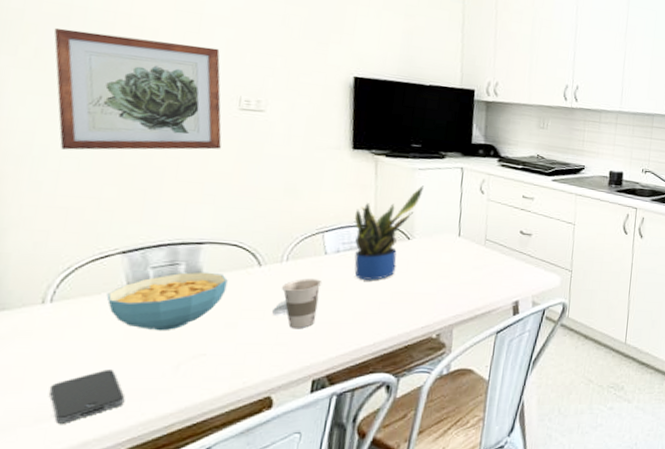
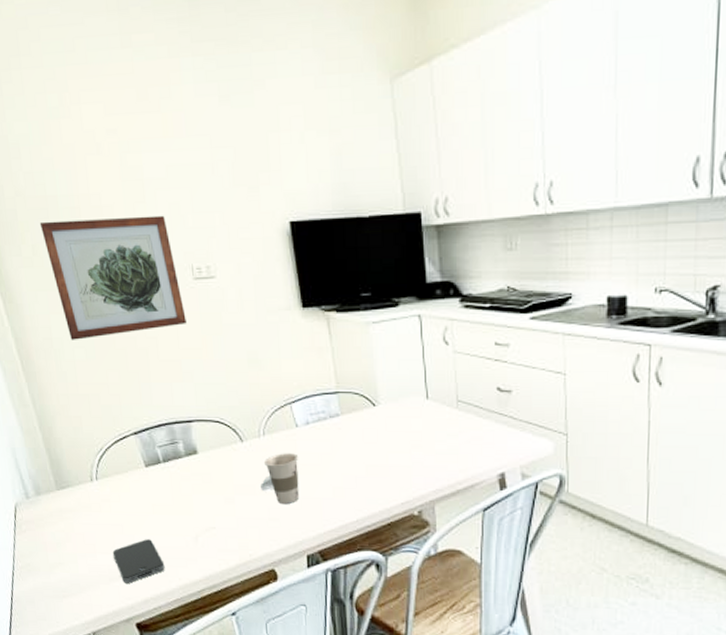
cereal bowl: present [106,272,228,331] -> none [132,449,219,506]
potted plant: present [354,185,423,281] -> none [316,342,381,454]

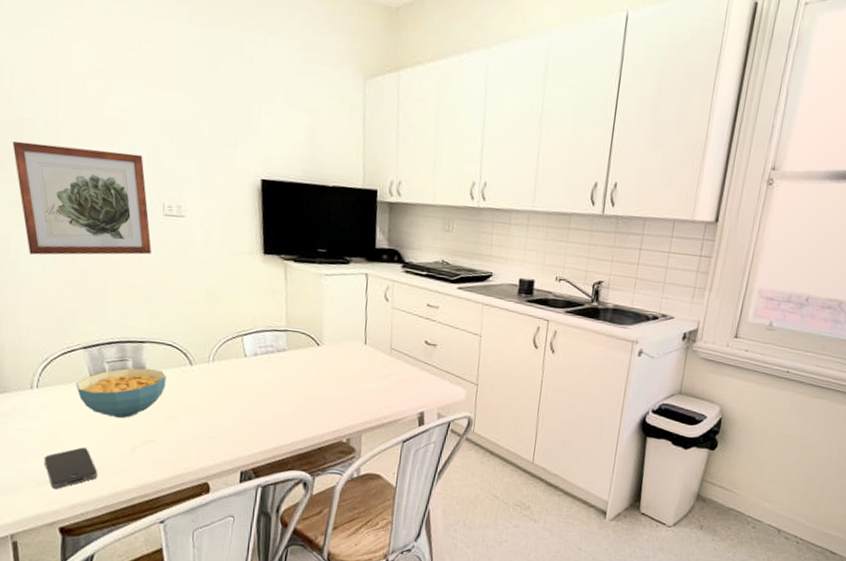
cereal bowl: none [132,449,219,506] -> present [76,368,166,419]
cup: present [261,453,300,504] -> none [204,378,244,424]

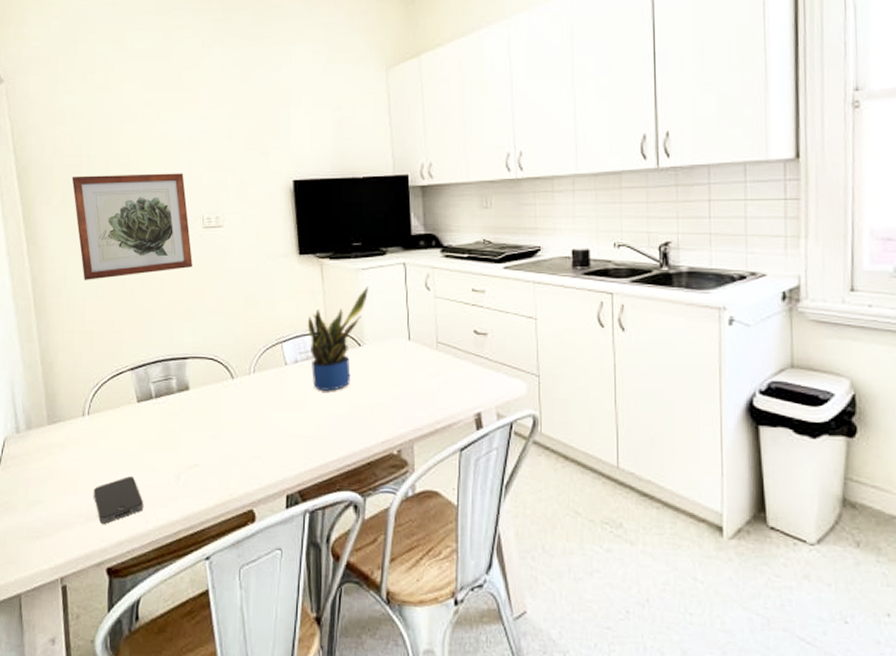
cereal bowl: present [76,368,166,419] -> none [124,385,209,442]
potted plant: none [268,292,330,385] -> present [307,286,368,392]

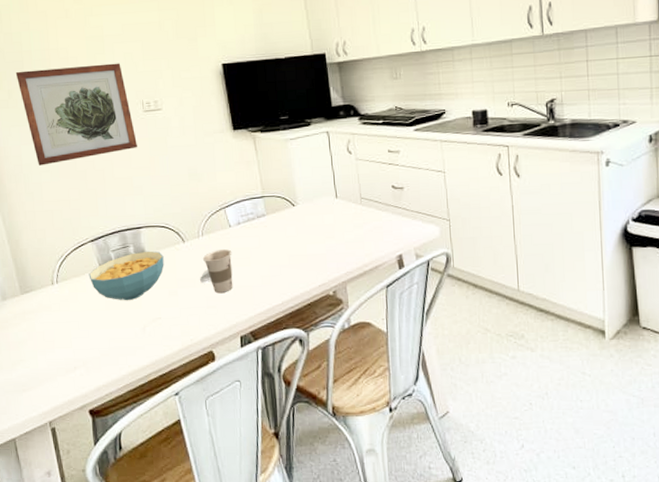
smartphone: present [93,476,144,524] -> none [69,332,116,374]
cereal bowl: none [124,385,209,442] -> present [88,251,164,301]
cup: none [247,390,286,441] -> present [200,249,233,293]
potted plant: present [307,286,368,392] -> none [245,154,297,247]

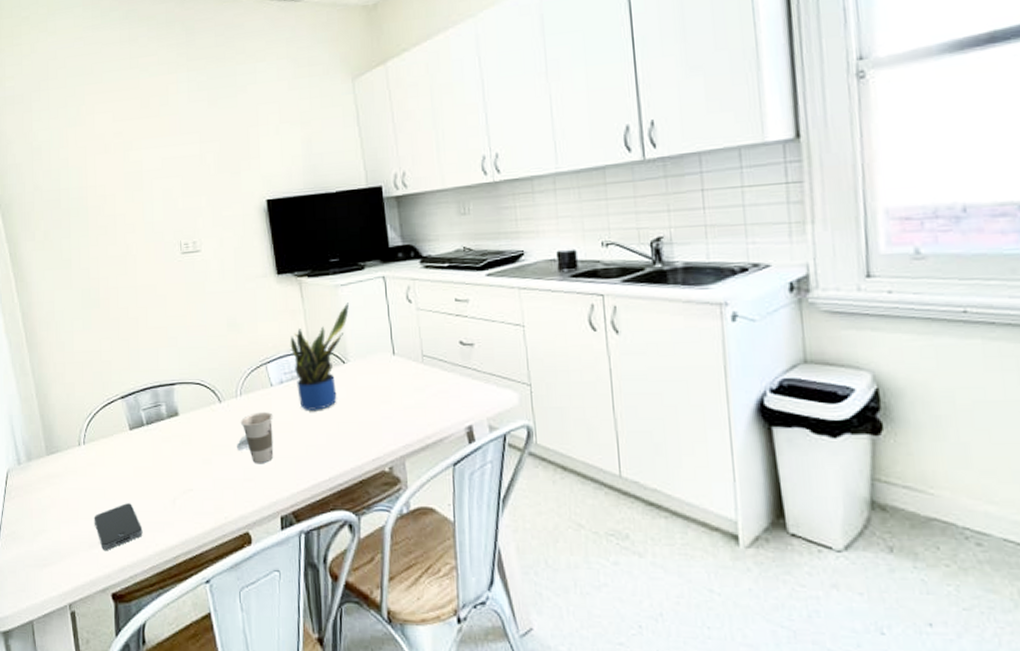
wall art: present [15,63,137,166] -> none [52,200,173,313]
smartphone: none [69,332,116,374] -> present [94,503,143,550]
cereal bowl: present [88,251,164,301] -> none [117,411,198,468]
potted plant: none [245,154,297,247] -> present [290,302,349,412]

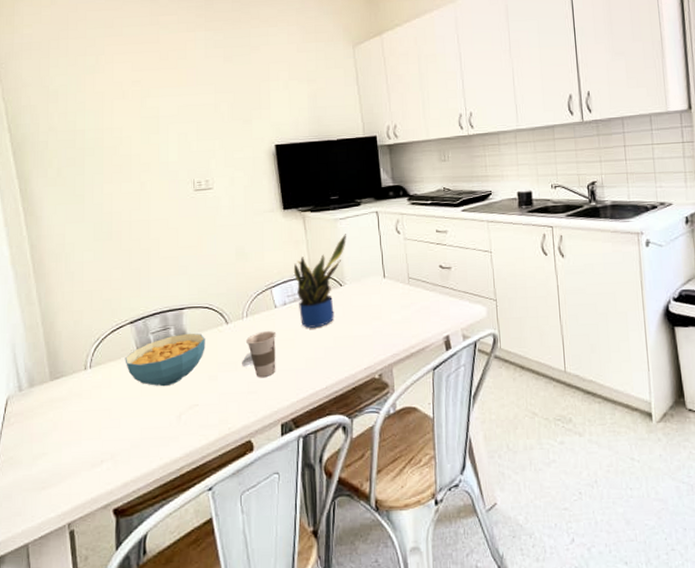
smartphone: present [94,503,143,550] -> none [97,421,147,468]
cereal bowl: none [117,411,198,468] -> present [125,333,205,387]

